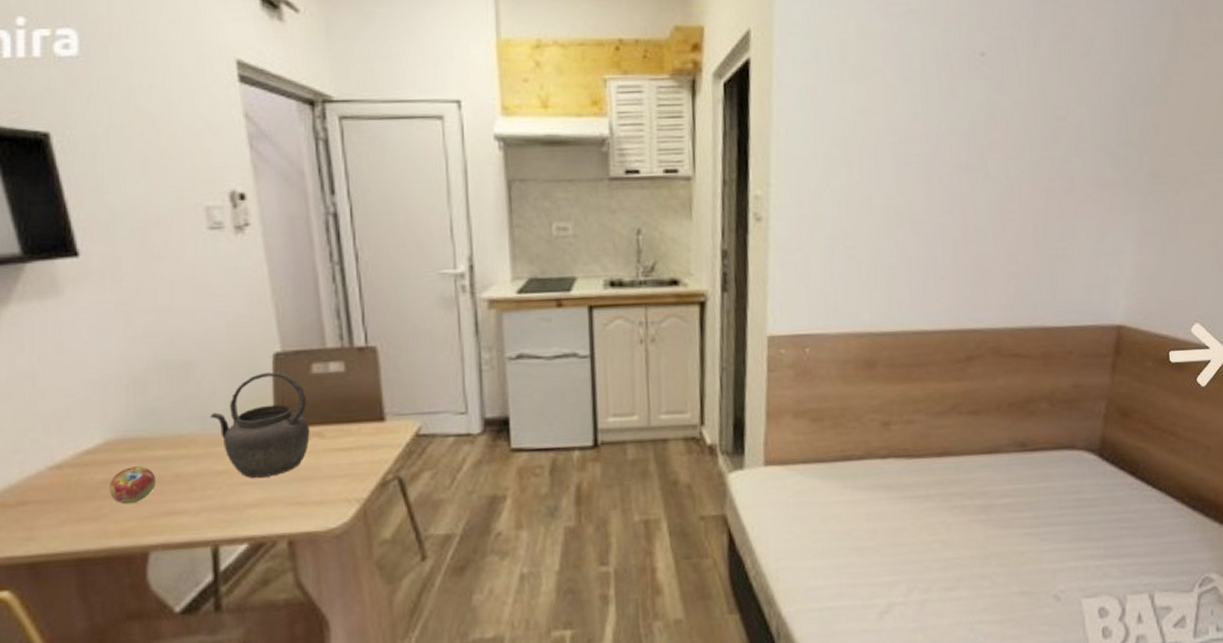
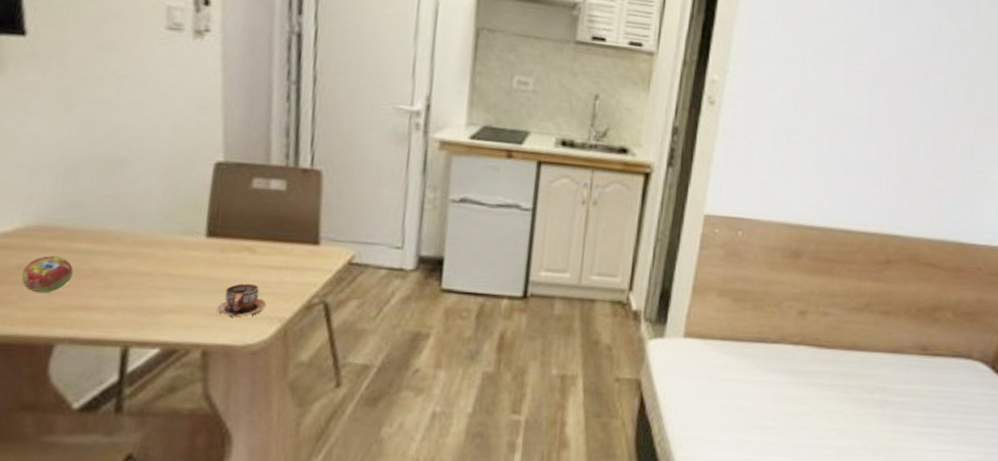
kettle: present [210,371,310,478] -> none [140,180,243,285]
cup: none [296,469,343,504] -> present [216,283,267,317]

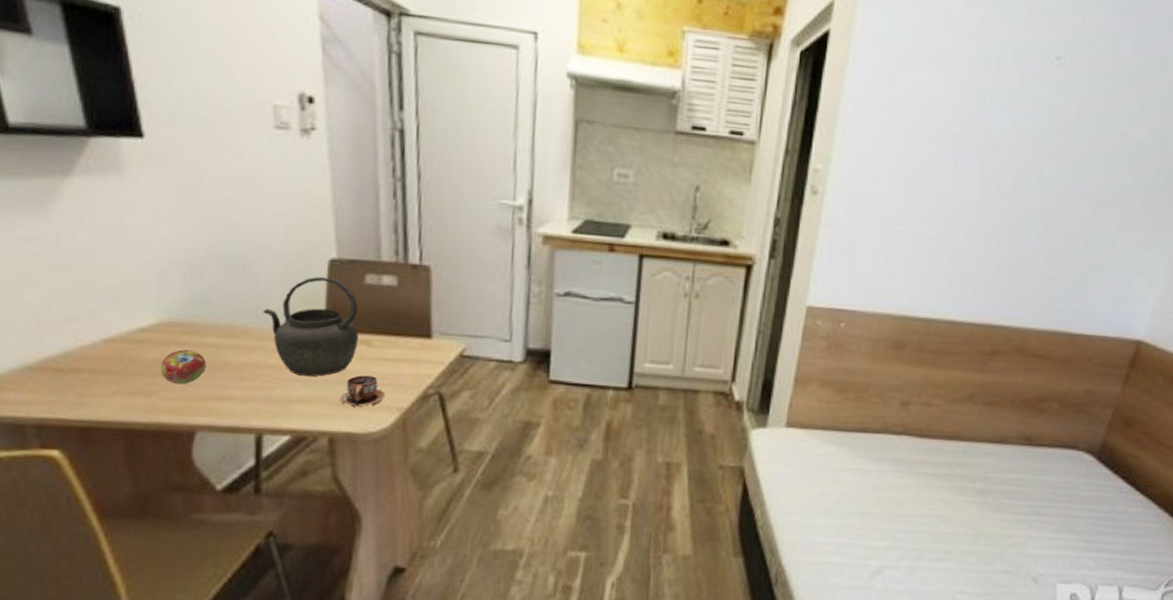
kettle: none [140,180,243,285] -> present [263,276,359,377]

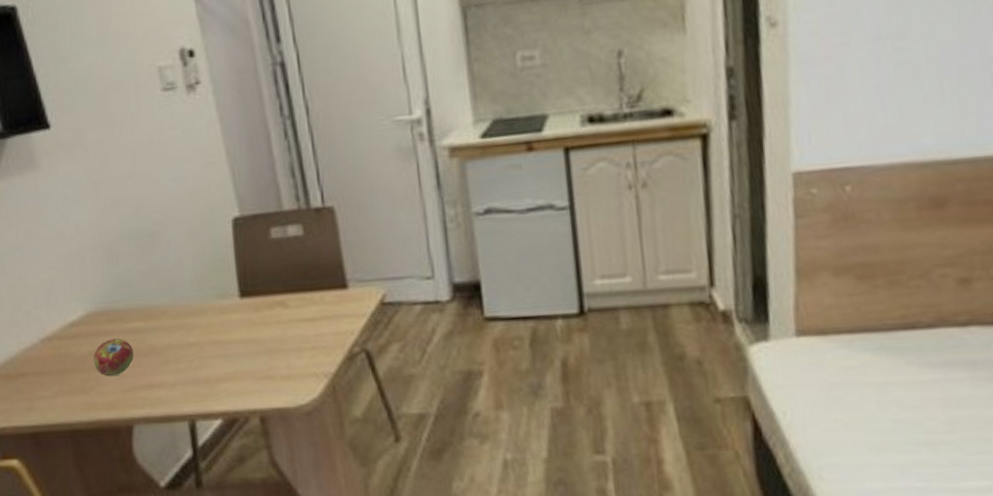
kettle: present [263,276,359,377] -> none [178,238,274,351]
cup: present [339,375,386,407] -> none [264,341,310,378]

